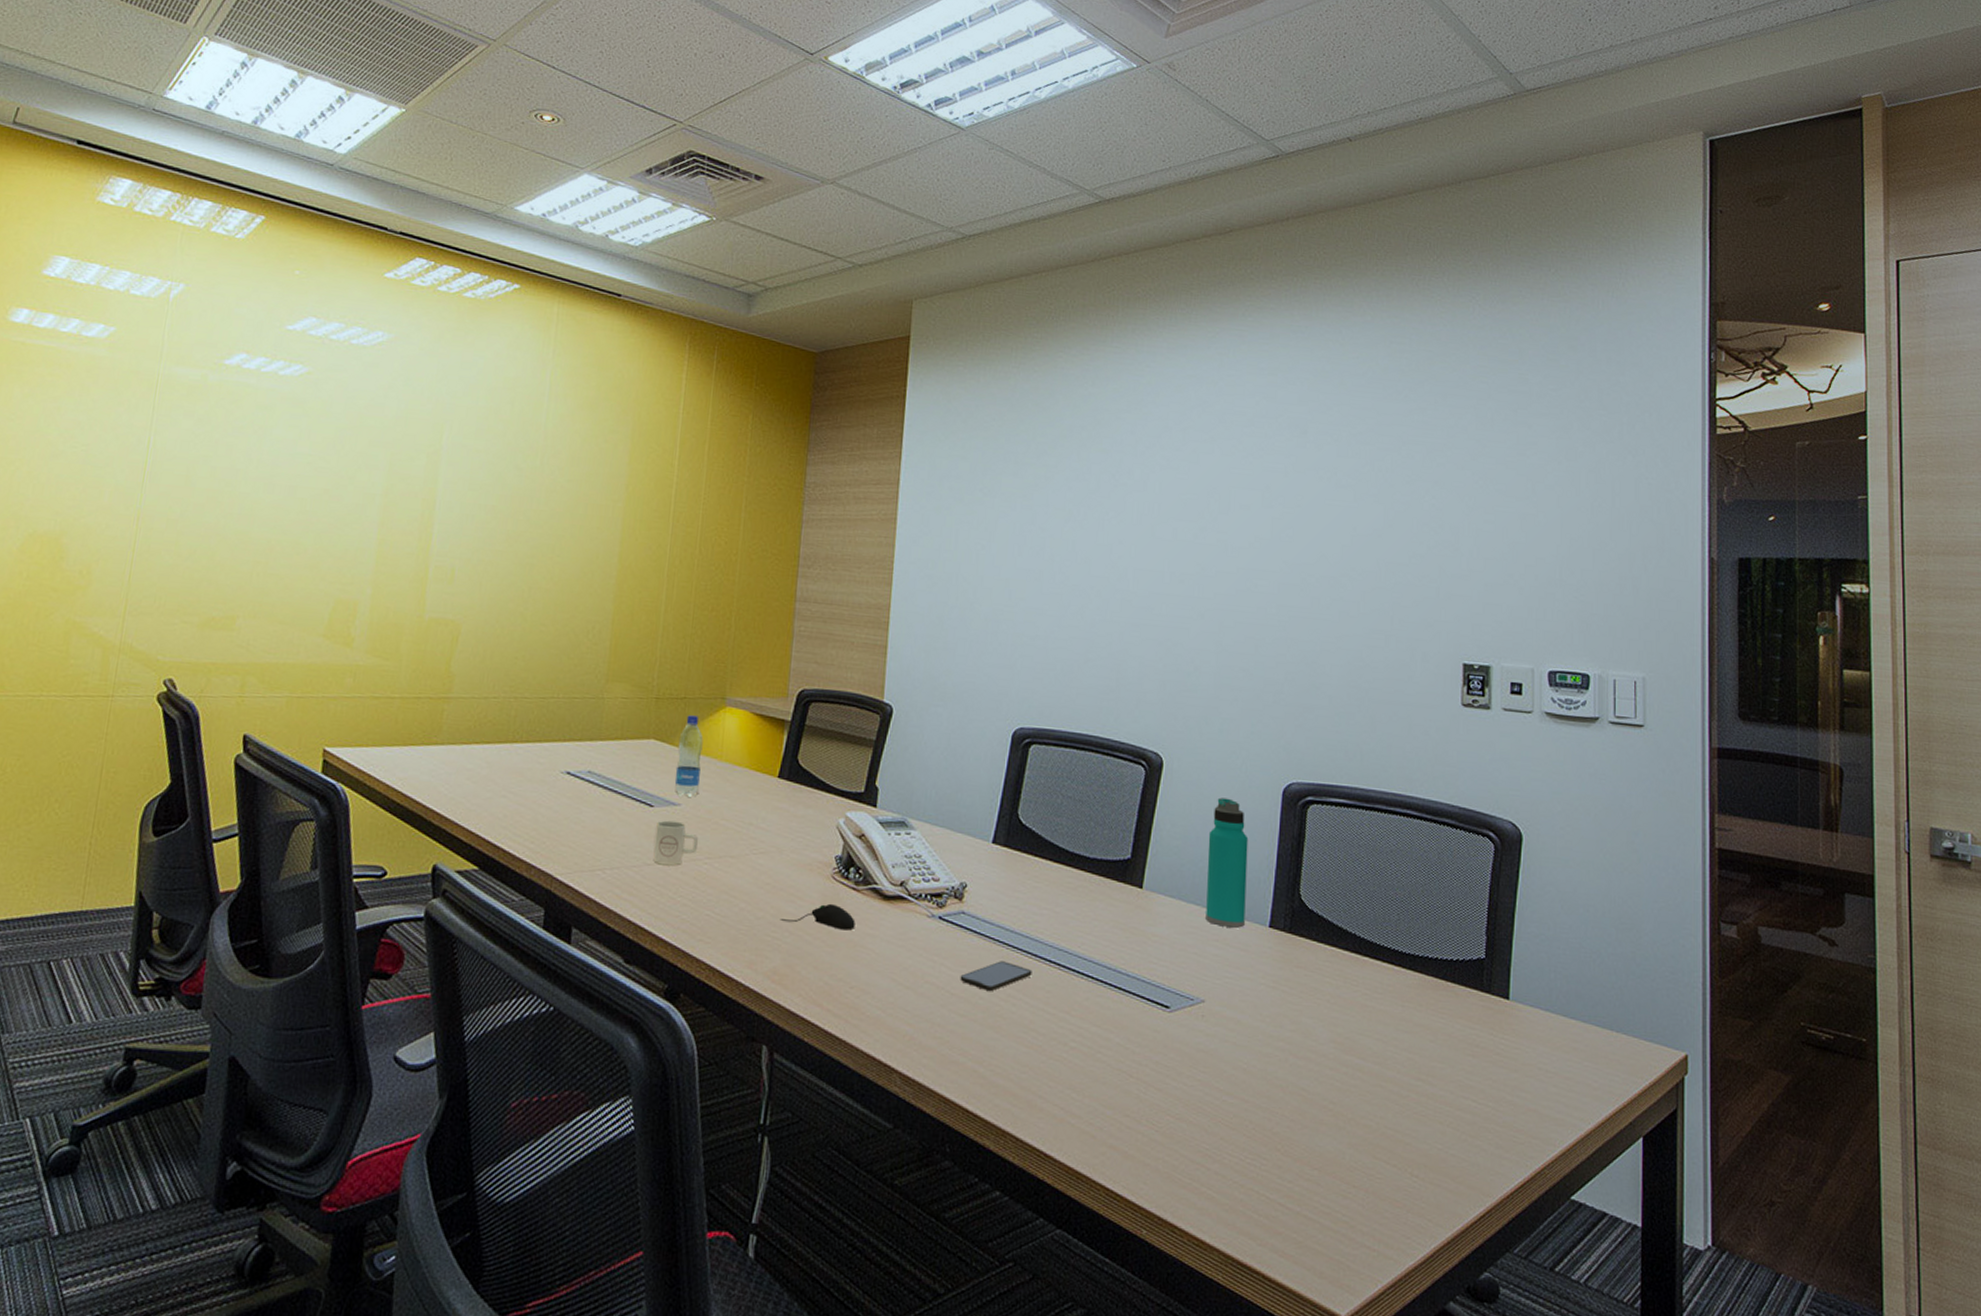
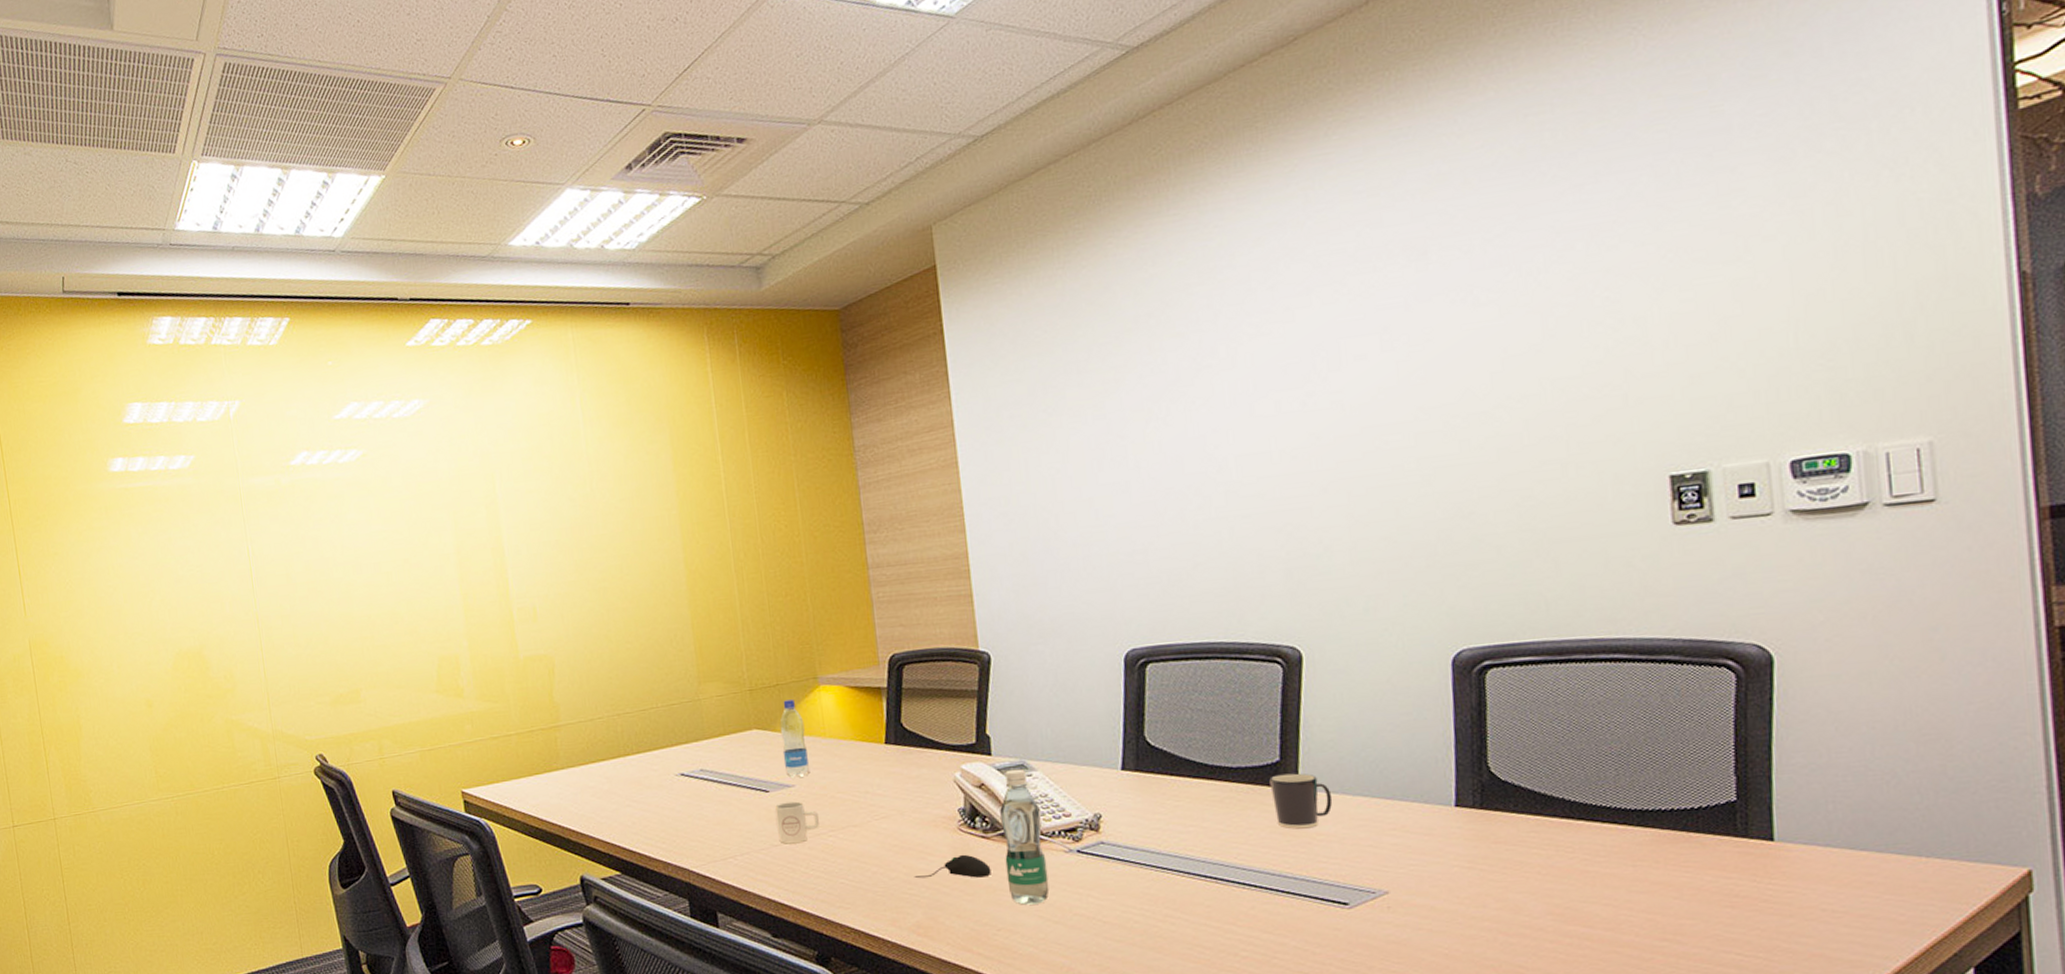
bottle: none [868,824,912,966] -> present [1000,768,1050,905]
smartphone: present [960,961,1032,992] -> none [1110,883,1188,915]
mug: none [1119,871,1170,928] -> present [1269,773,1333,830]
water bottle: present [1206,797,1249,928] -> none [1367,679,1425,814]

